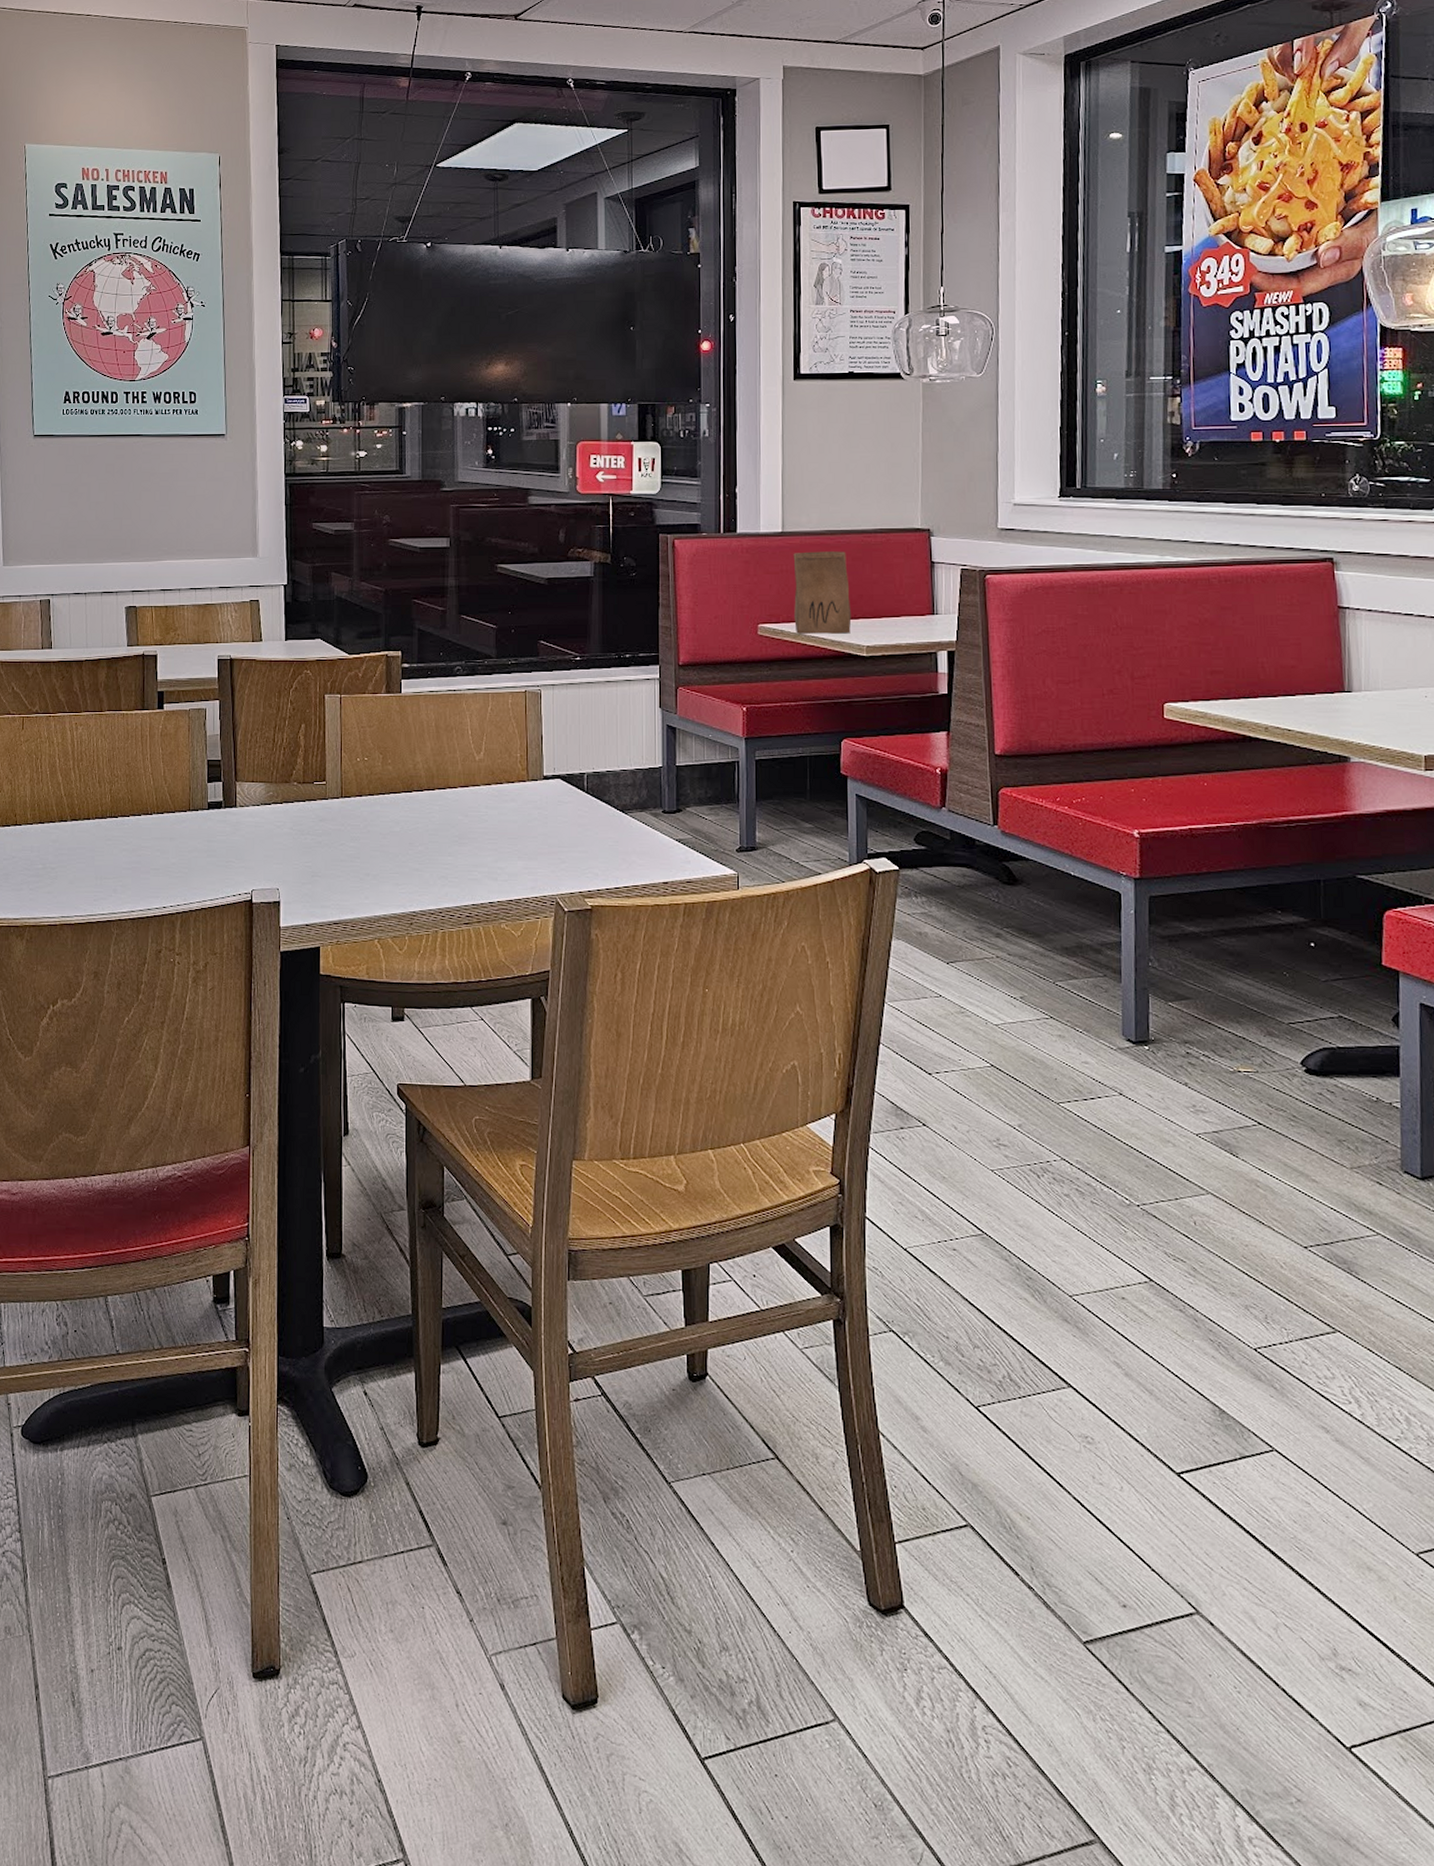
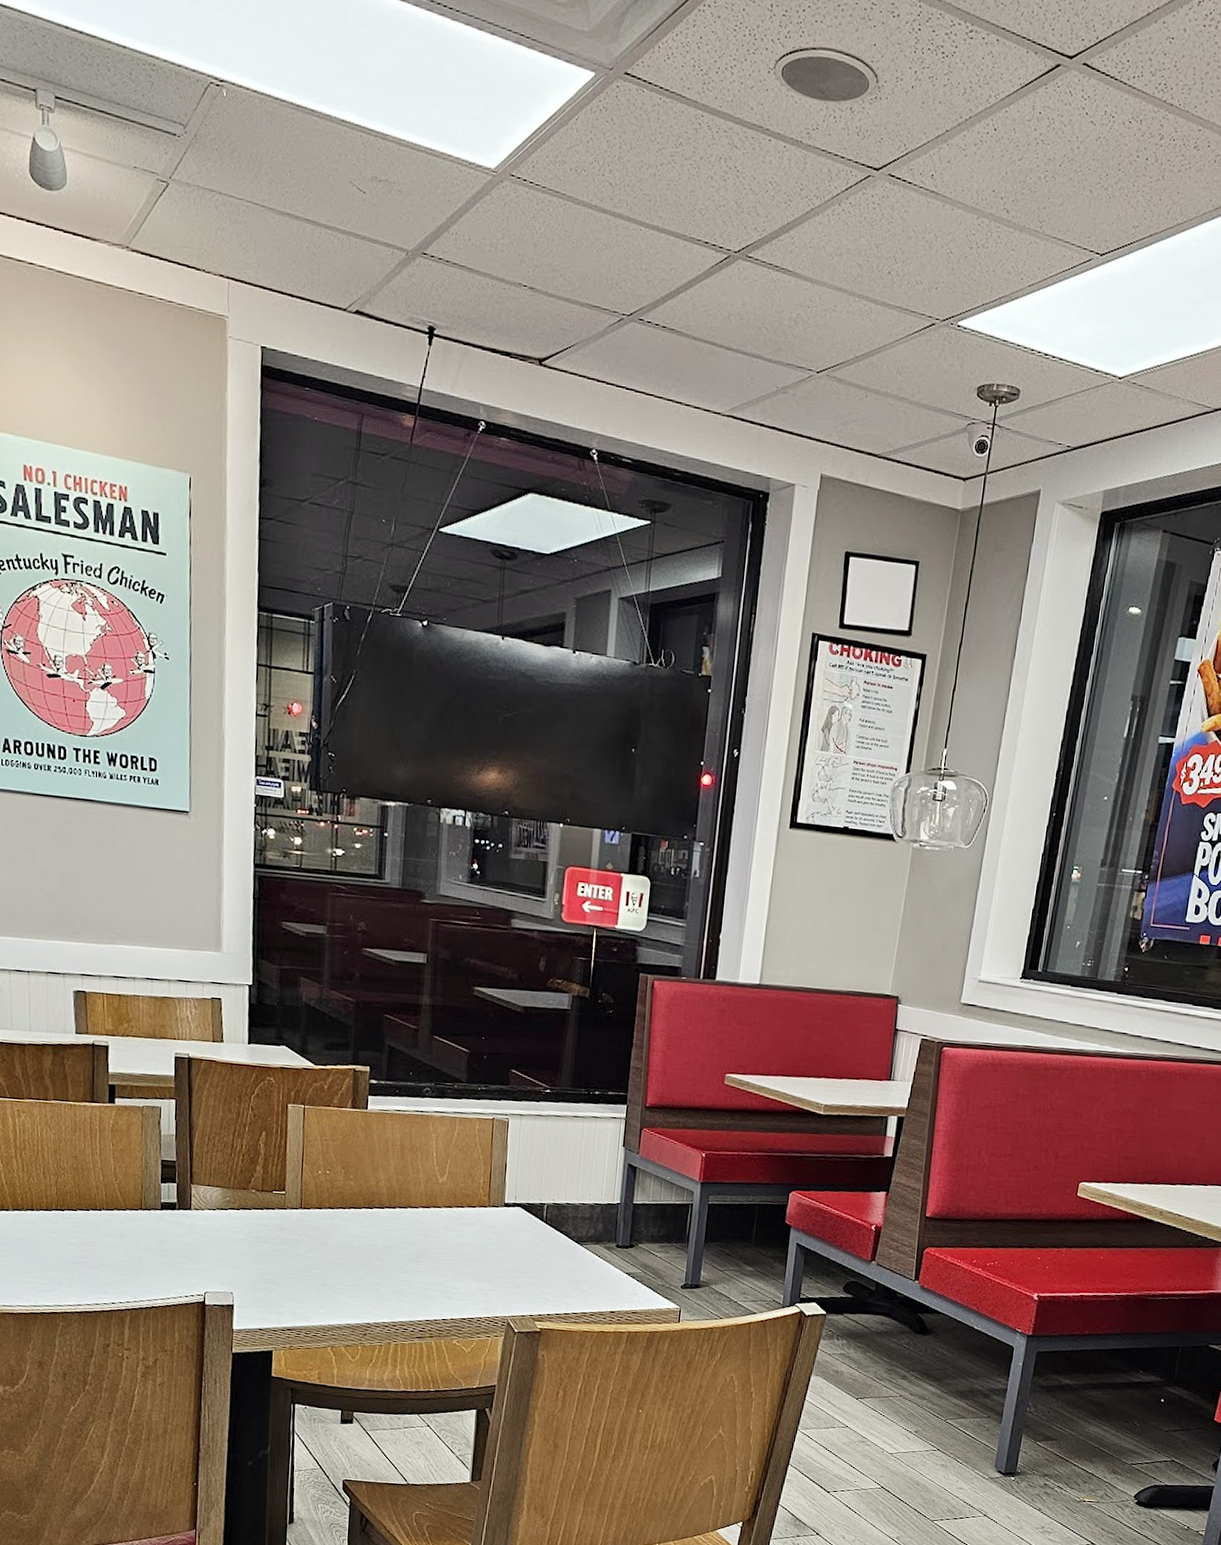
paper bag: present [793,551,852,635] -> none [760,1006,818,1091]

